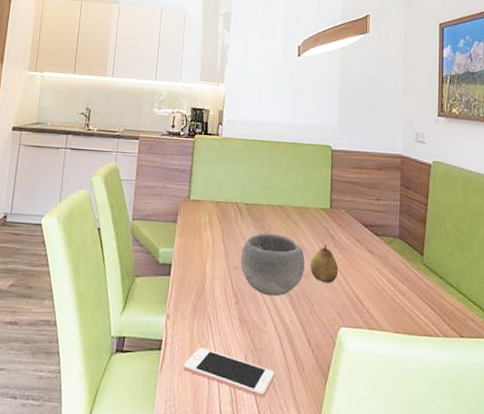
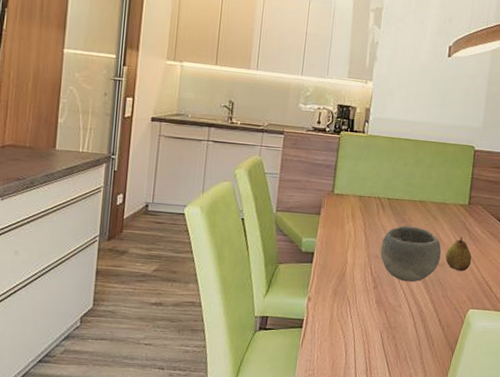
cell phone: present [183,347,275,397] -> none [322,326,407,367]

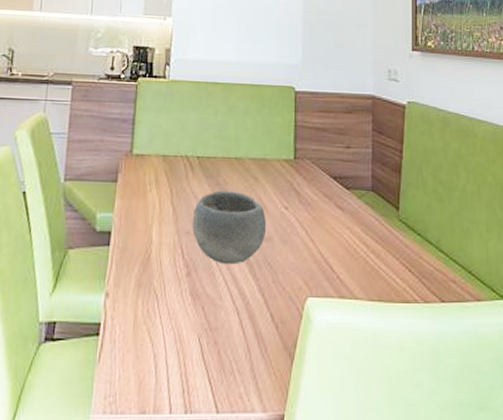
fruit: present [445,237,472,271] -> none [272,201,305,247]

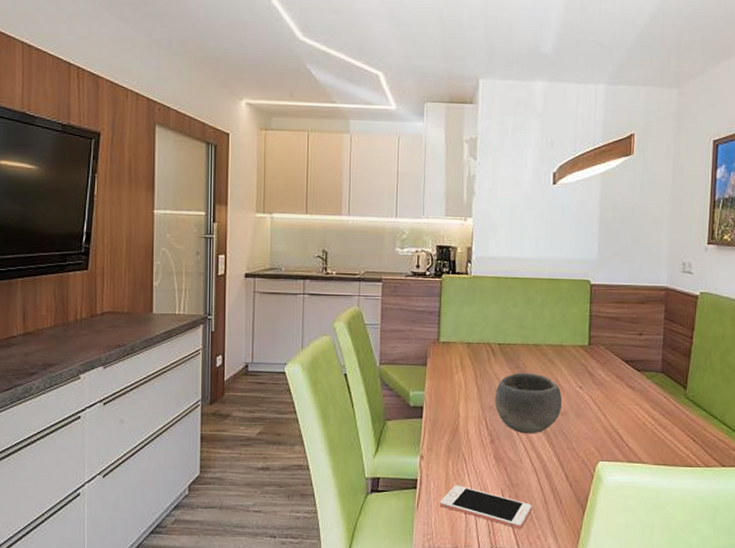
cell phone: none [125,330,233,386] -> present [439,485,532,529]

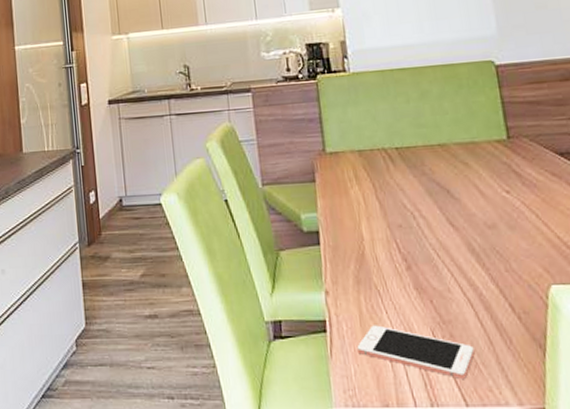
bowl: present [494,372,562,434] -> none [401,179,489,256]

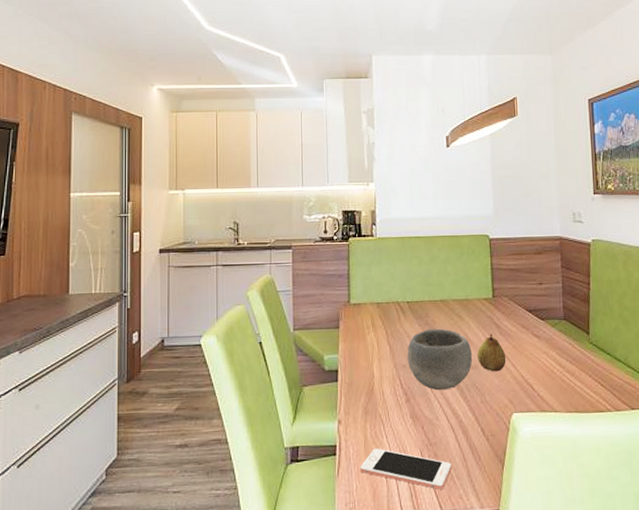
bowl: none [401,179,489,256] -> present [407,328,472,391]
fruit: none [494,184,535,232] -> present [477,334,506,372]

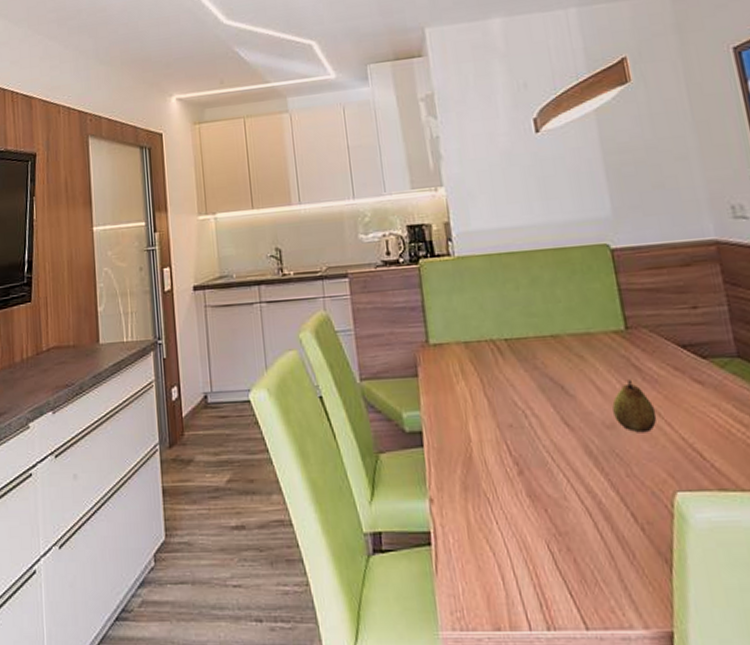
cell phone: present [360,448,452,490] -> none [464,537,595,598]
bowl: present [407,328,472,391] -> none [512,374,607,459]

